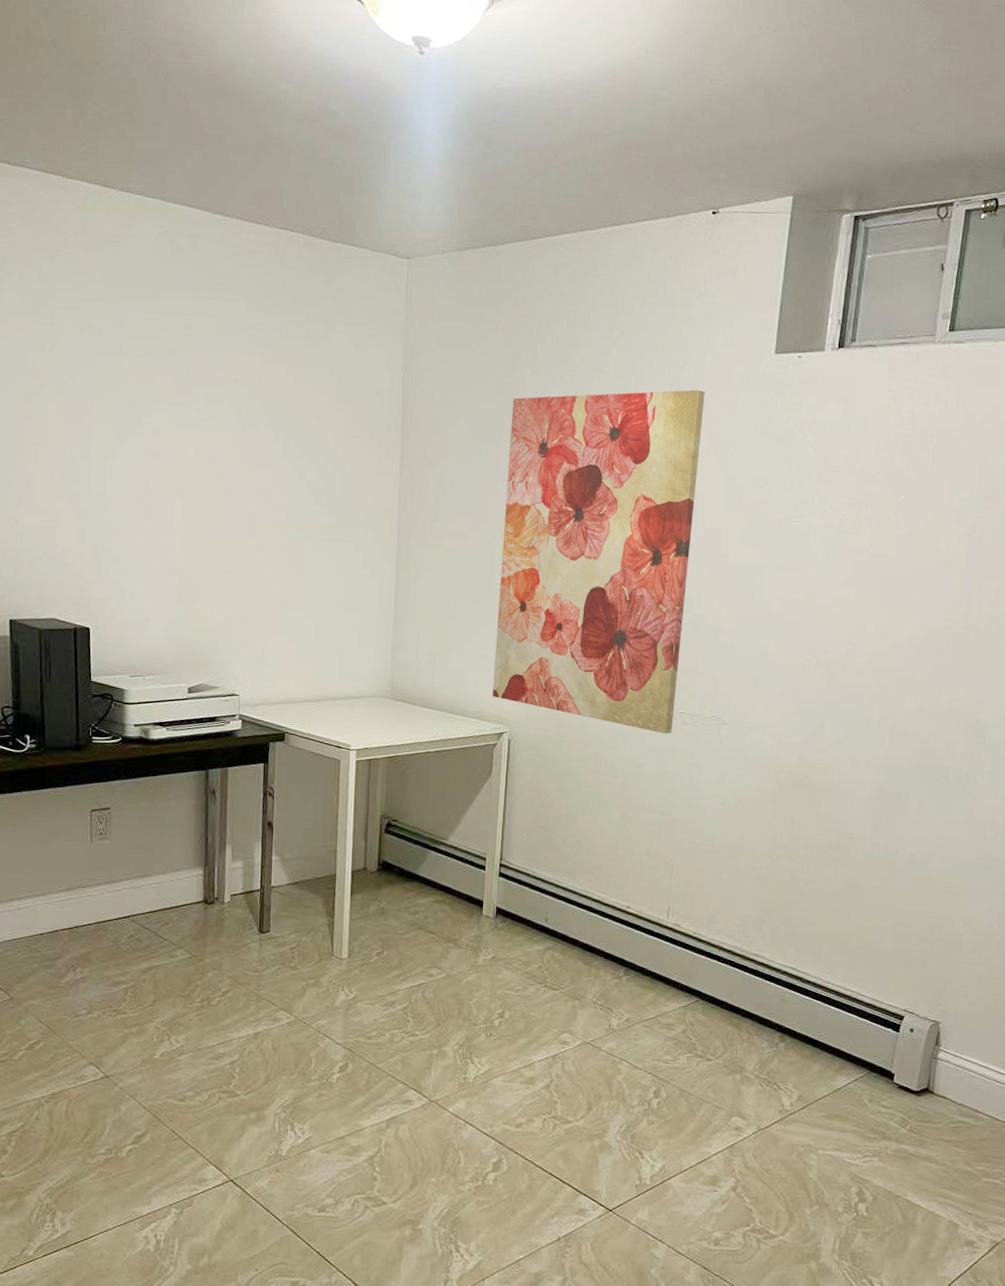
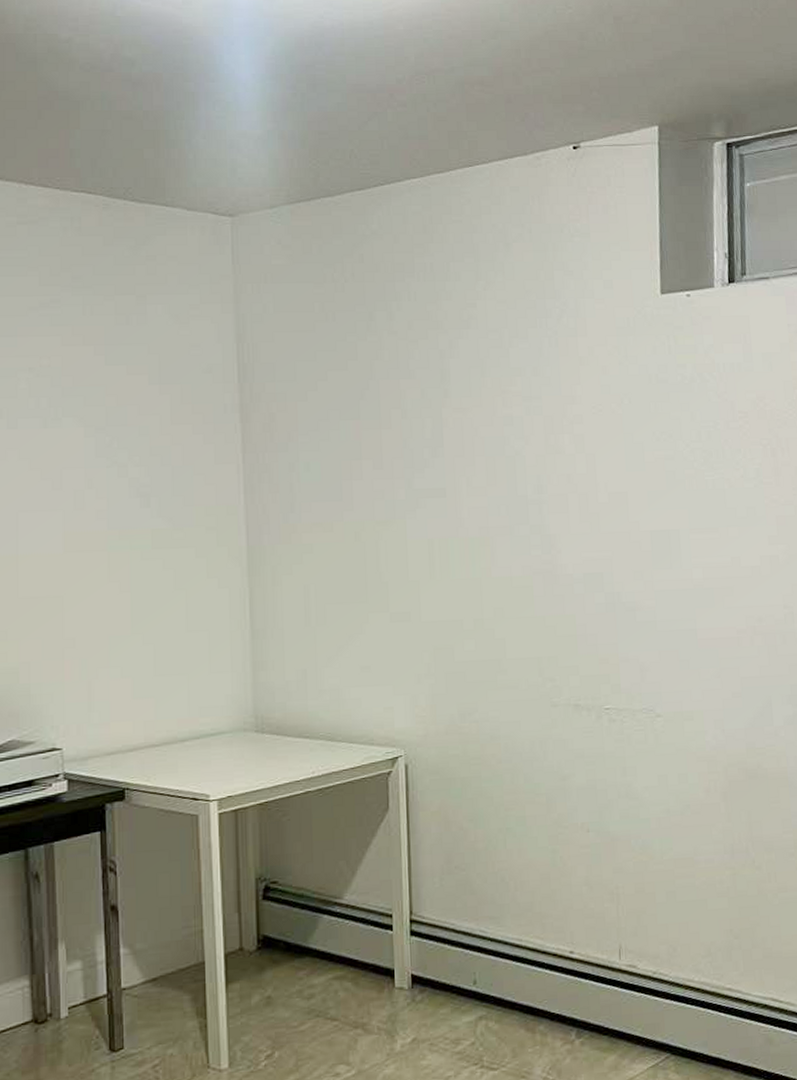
wall art: present [492,389,705,734] -> none [370,339,598,736]

